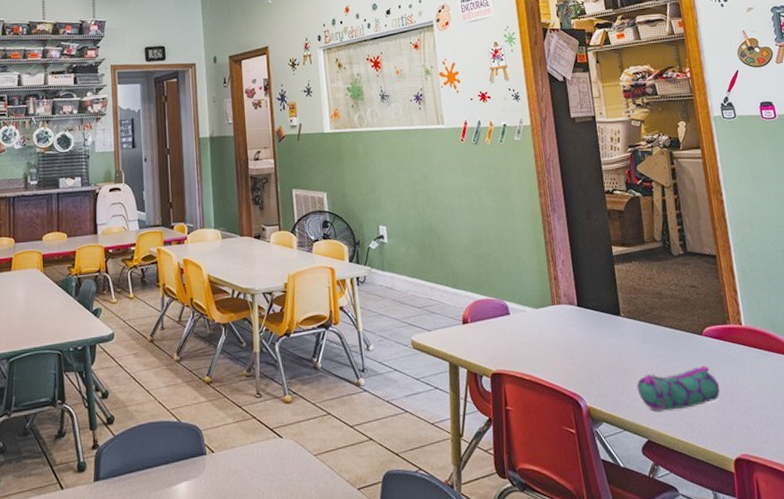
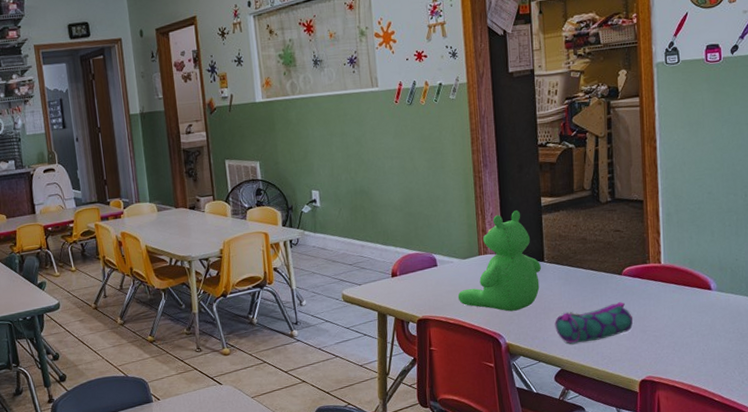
teddy bear: none [532,259,619,370] -> present [457,210,542,312]

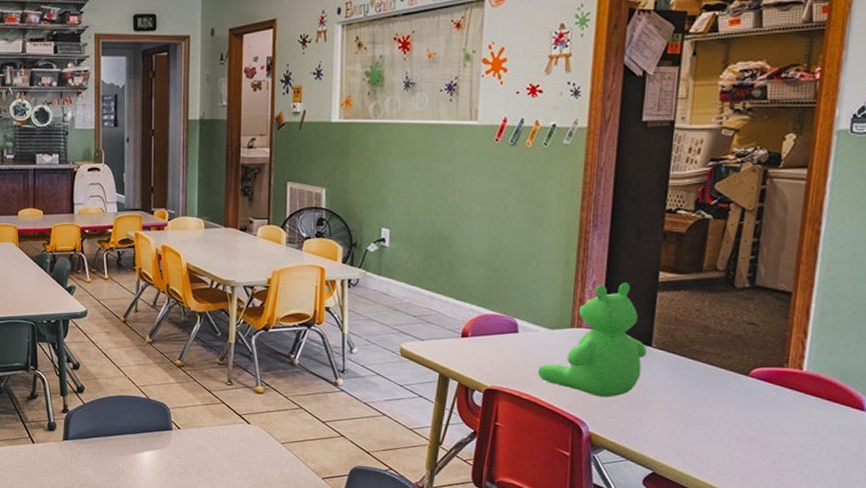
pencil case: present [554,302,633,344] -> none [652,407,754,447]

